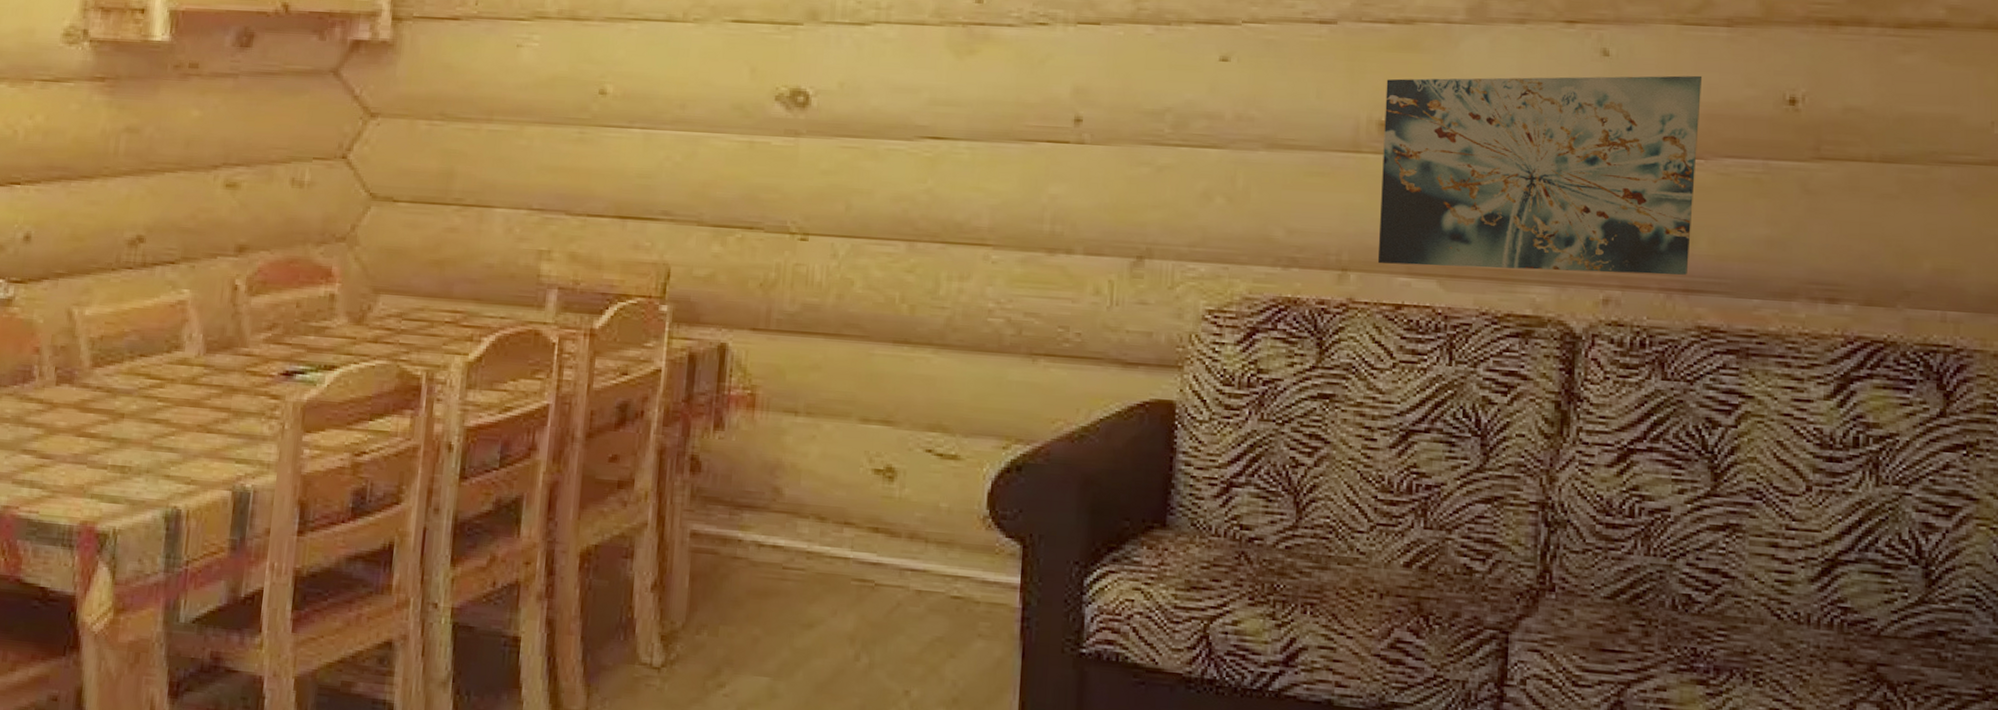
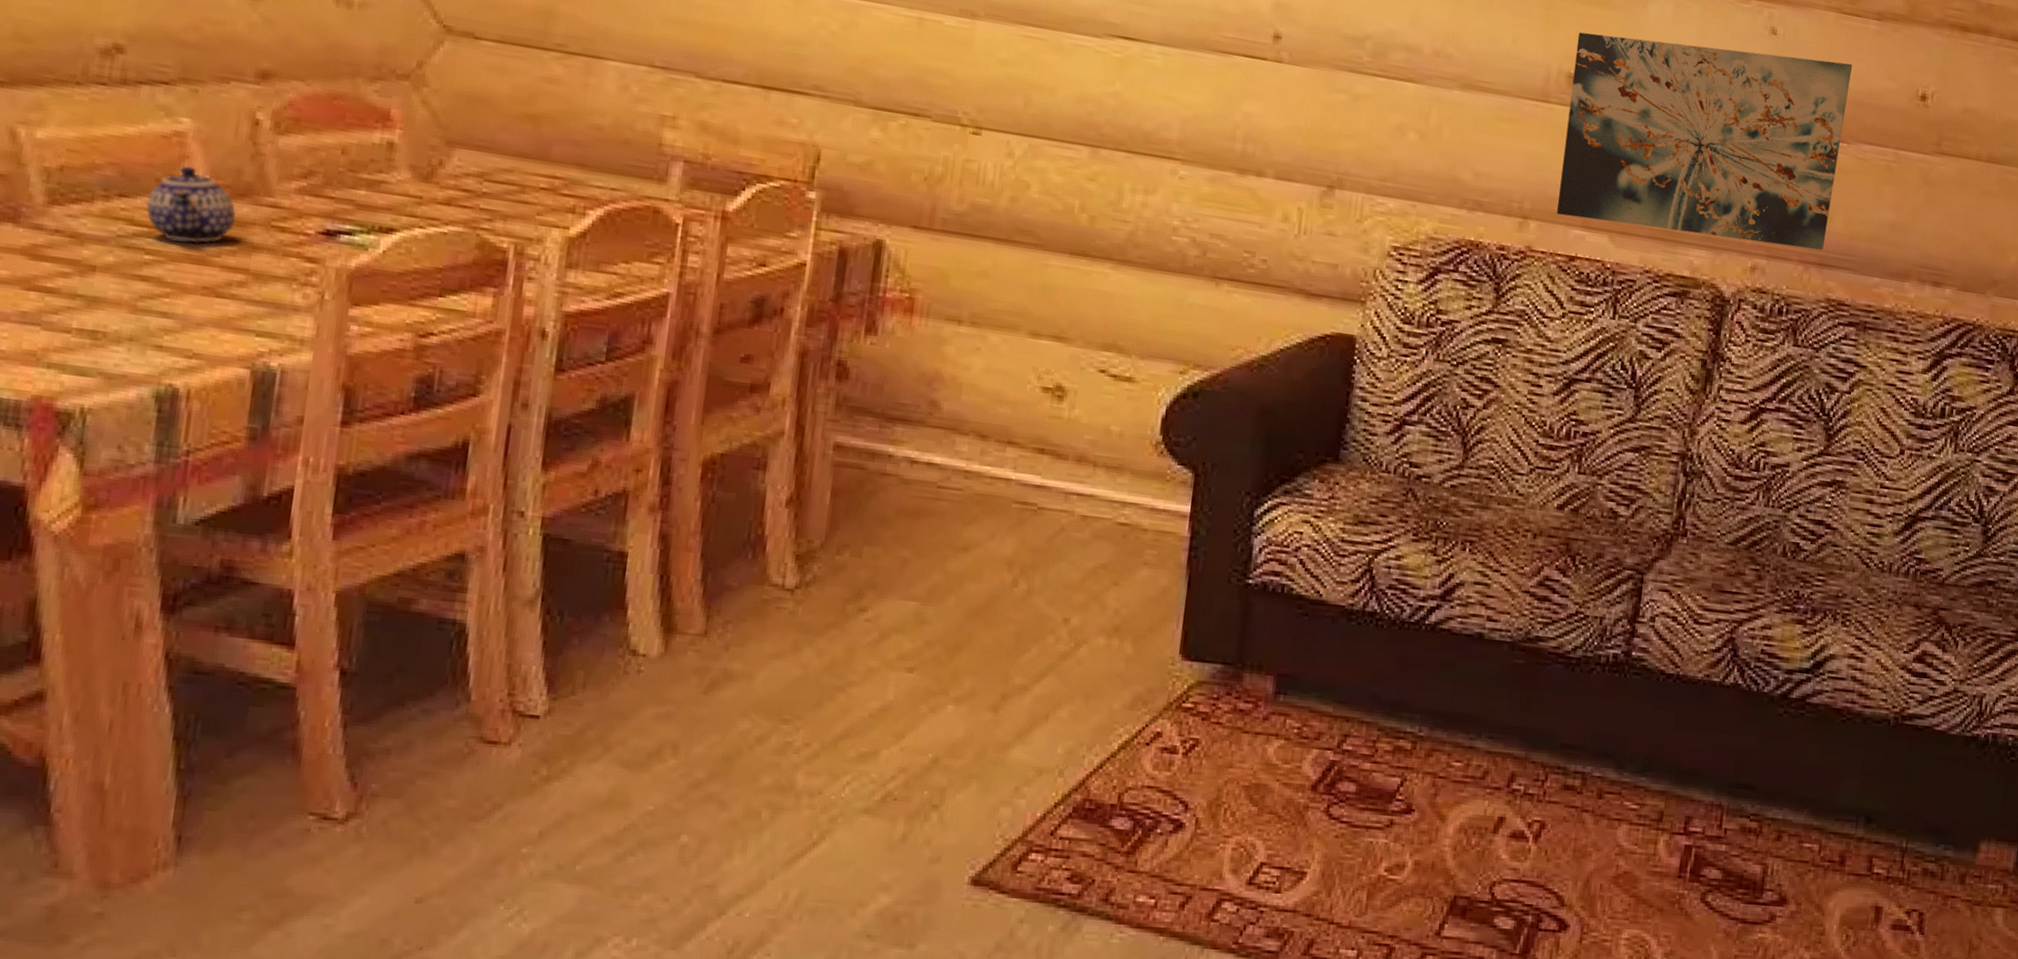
teapot: none [158,327,222,390] -> present [145,165,237,243]

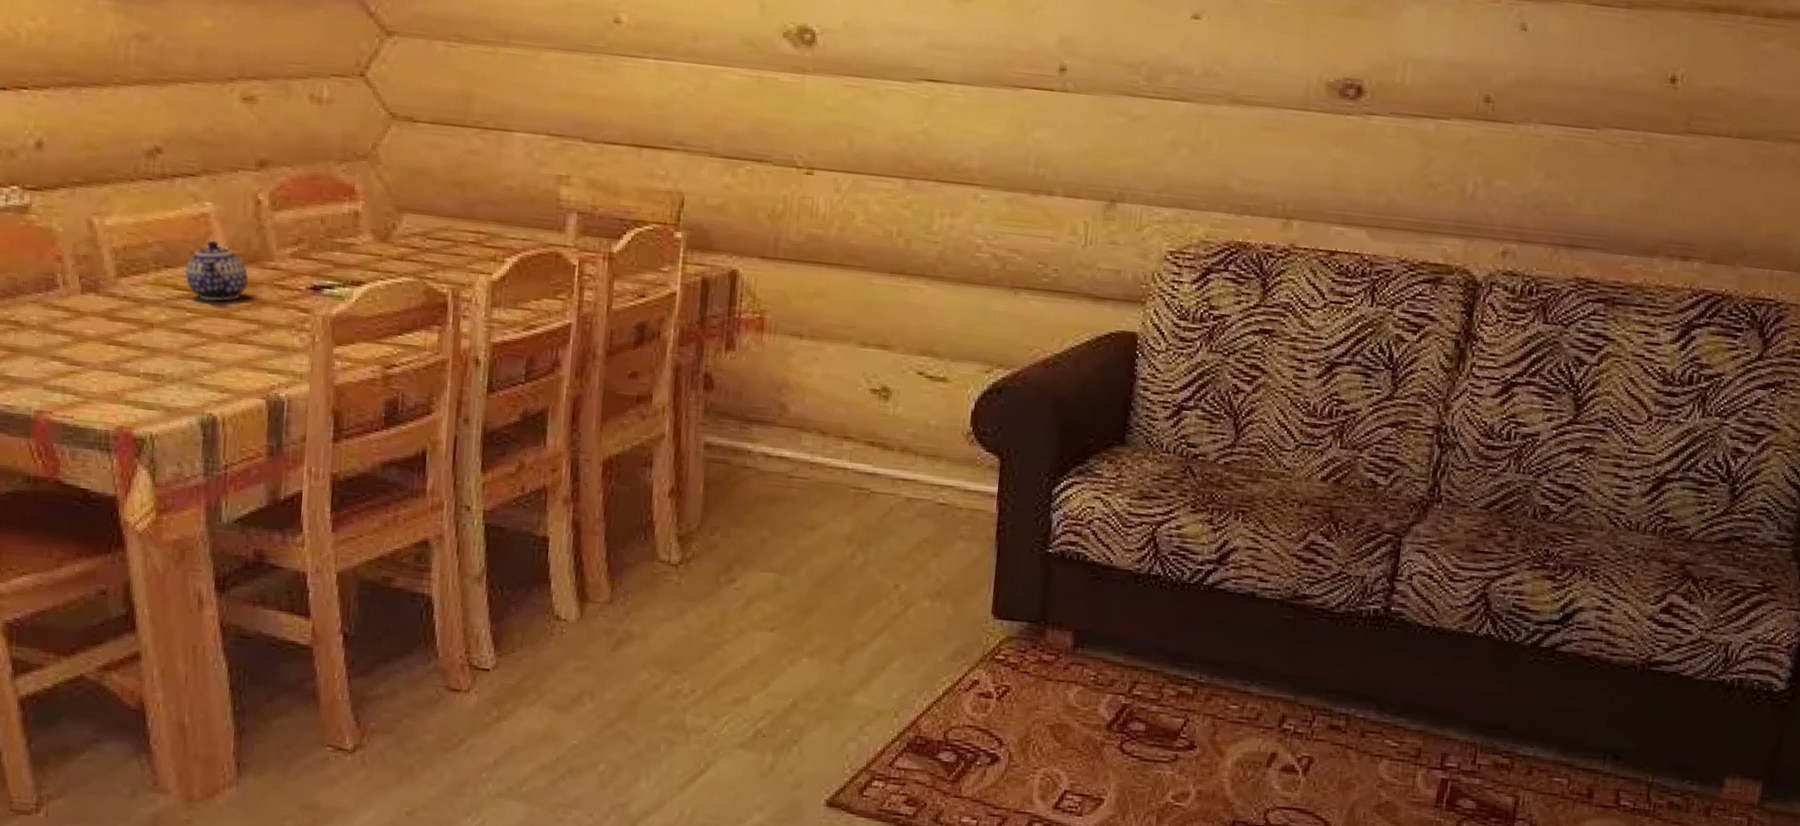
wall art: present [1556,32,1853,250] -> none [1317,43,1602,232]

